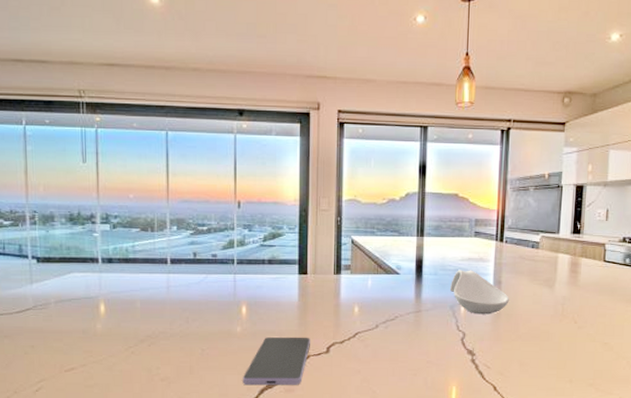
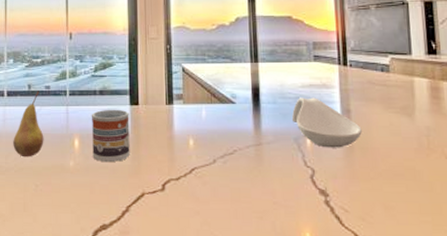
fruit: none [178,259,211,324] -> present [13,91,44,158]
smartphone: present [242,337,310,386] -> none [76,172,145,227]
cup: none [259,278,298,327] -> present [91,109,130,162]

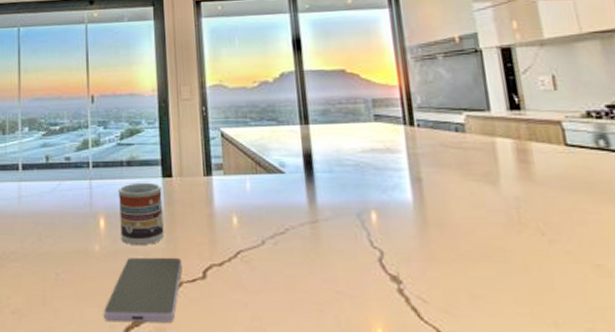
fruit: present [13,91,44,158] -> none [30,163,65,241]
smartphone: none [76,172,145,227] -> present [103,257,182,323]
spoon rest: present [291,97,362,148] -> none [352,164,438,224]

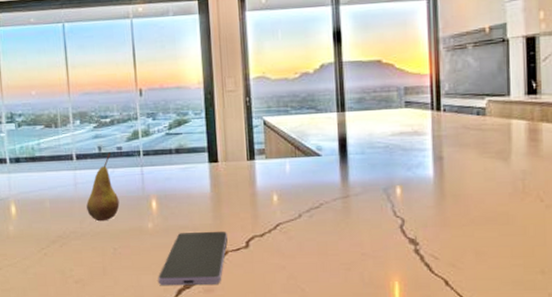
fruit: none [30,163,65,241] -> present [86,152,120,222]
cup: present [117,182,164,245] -> none [167,167,211,222]

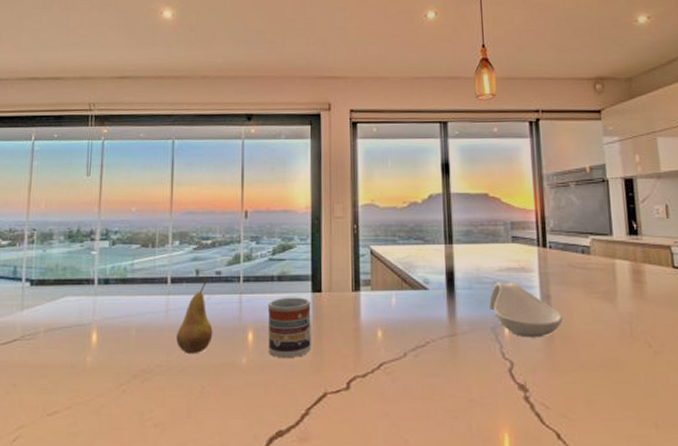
smartphone: present [158,231,228,286] -> none [247,369,327,433]
cup: none [167,167,211,222] -> present [267,297,311,357]
spoon rest: none [380,146,455,197] -> present [488,282,563,338]

